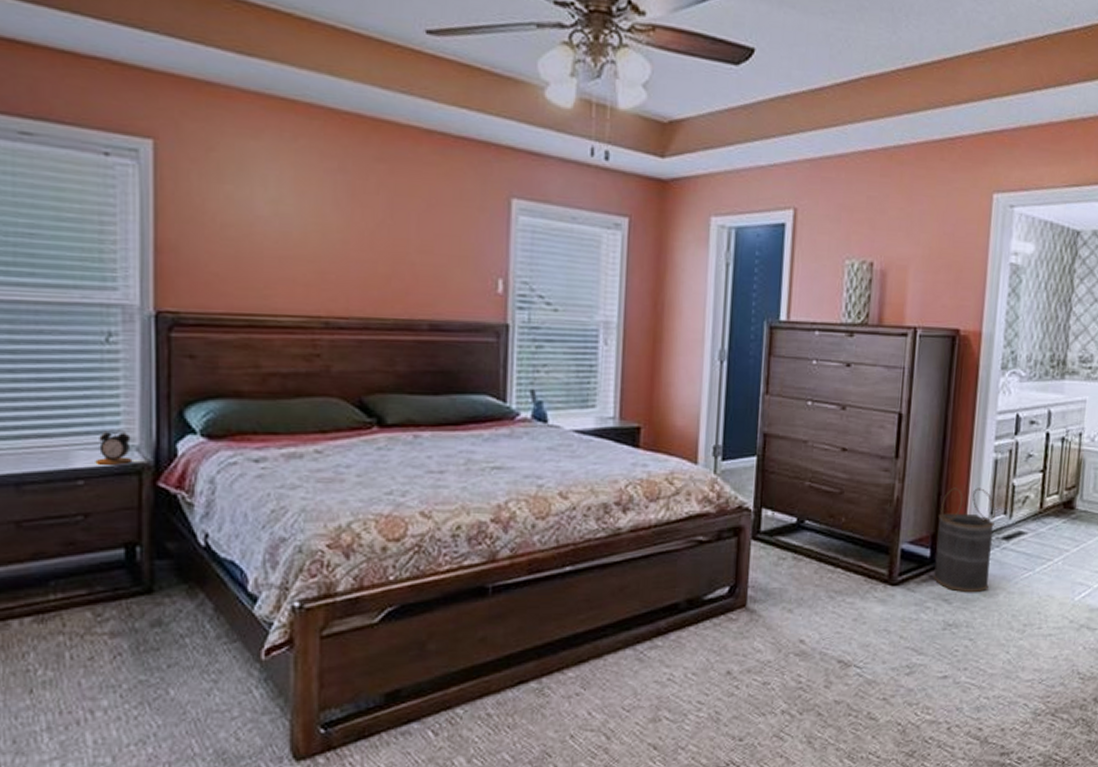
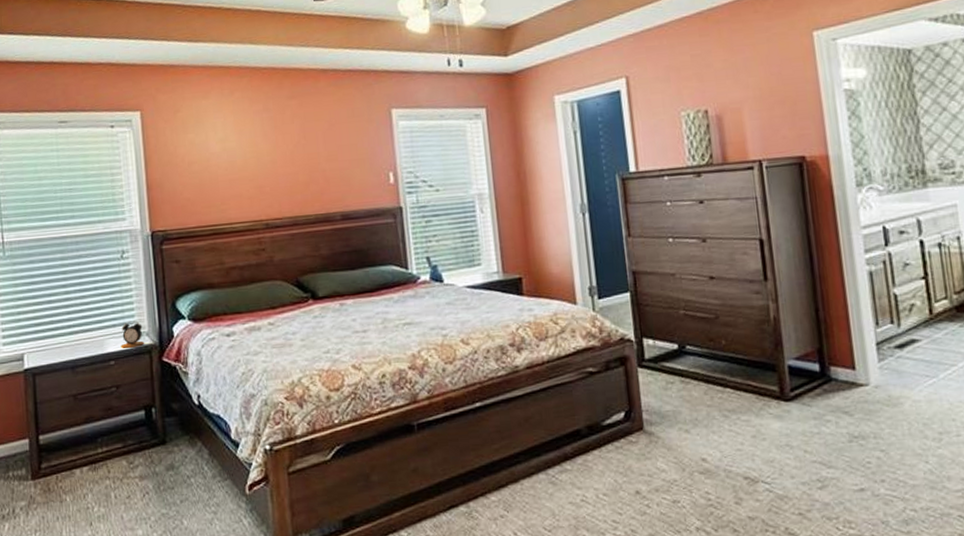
basket: present [932,487,997,592] -> none [819,300,890,403]

